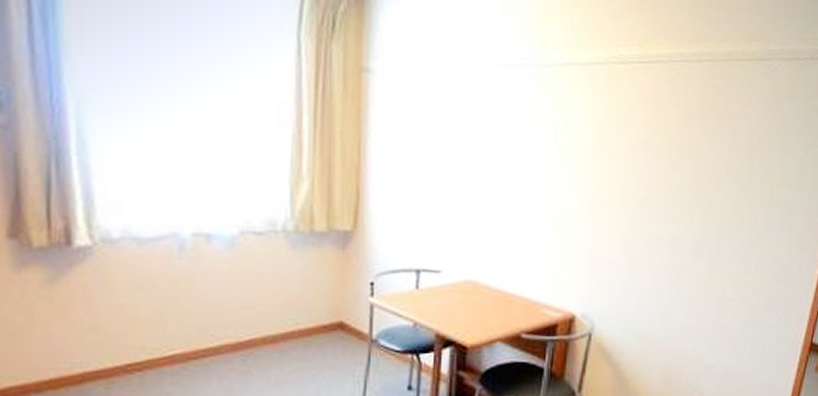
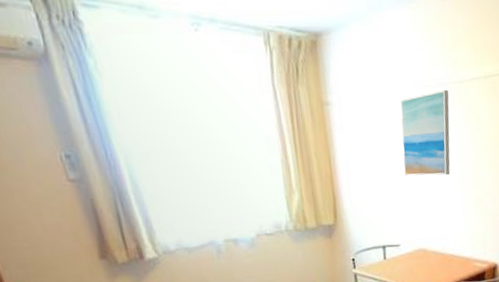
wall art: none [459,72,533,183] -> present [400,89,450,176]

